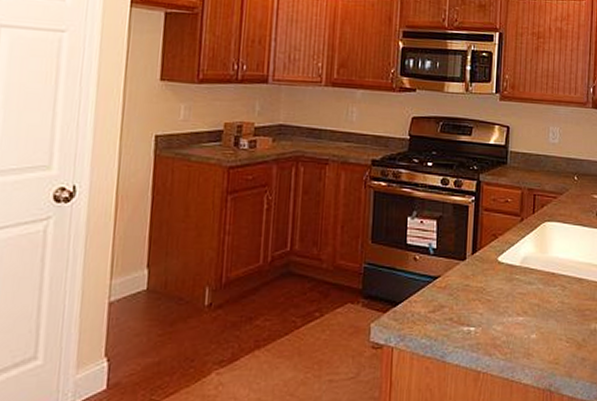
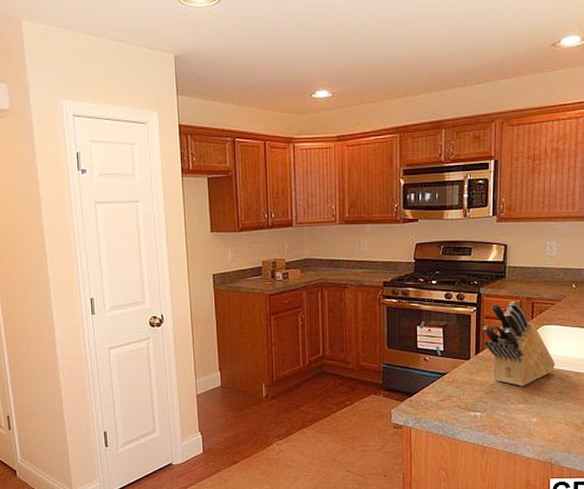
knife block: none [480,192,557,295] -> present [482,301,556,387]

